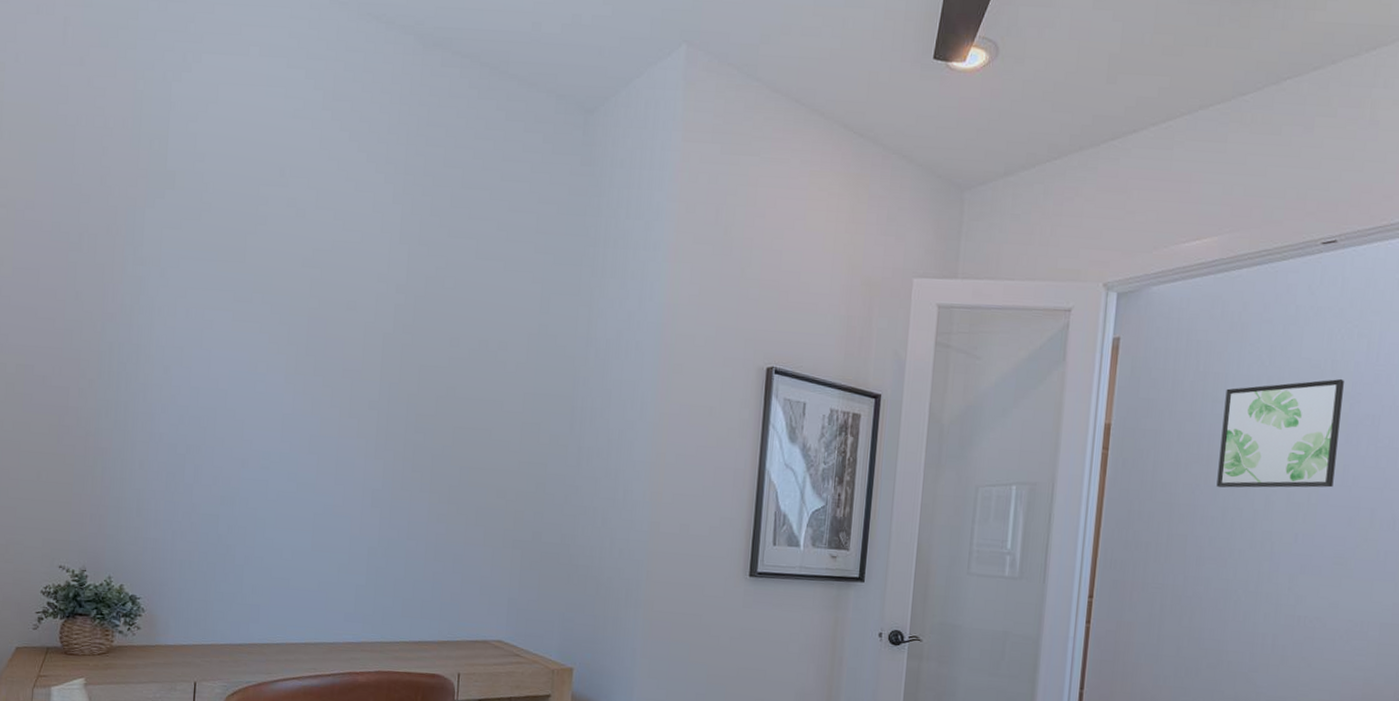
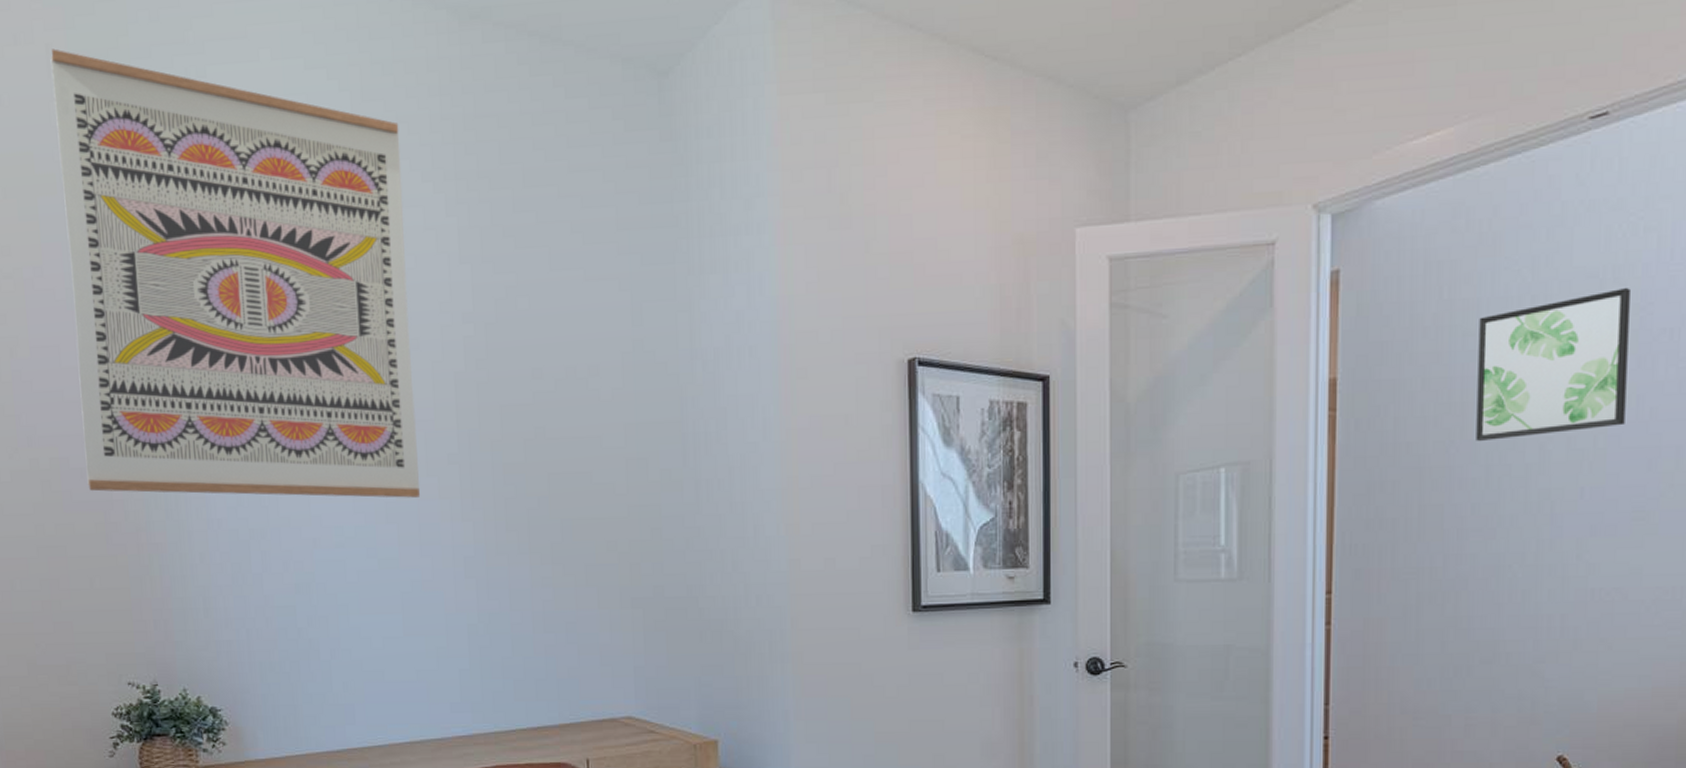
wall art: none [48,21,362,435] -> present [51,48,421,498]

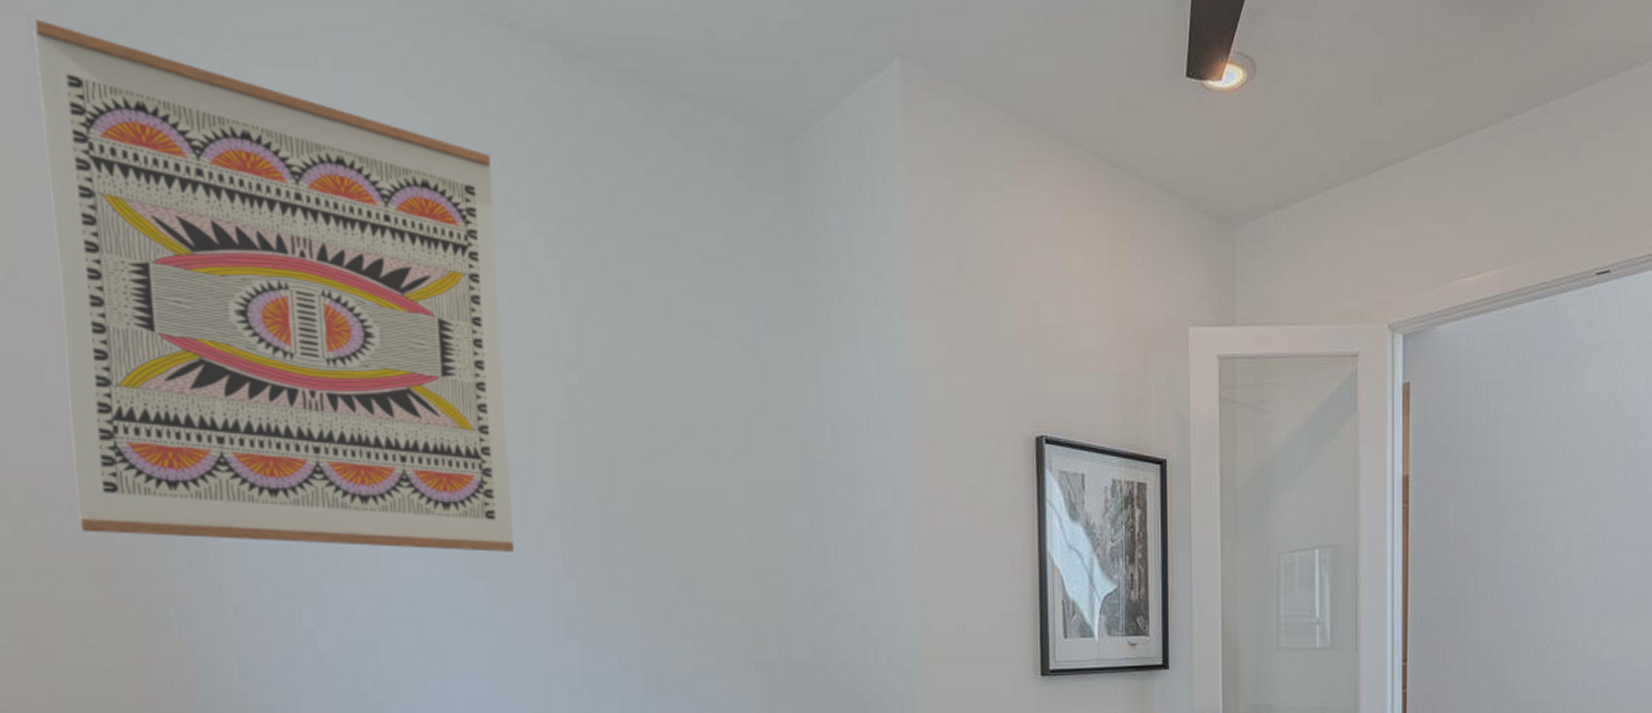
wall art: present [1476,287,1630,441] -> none [1517,413,1628,534]

